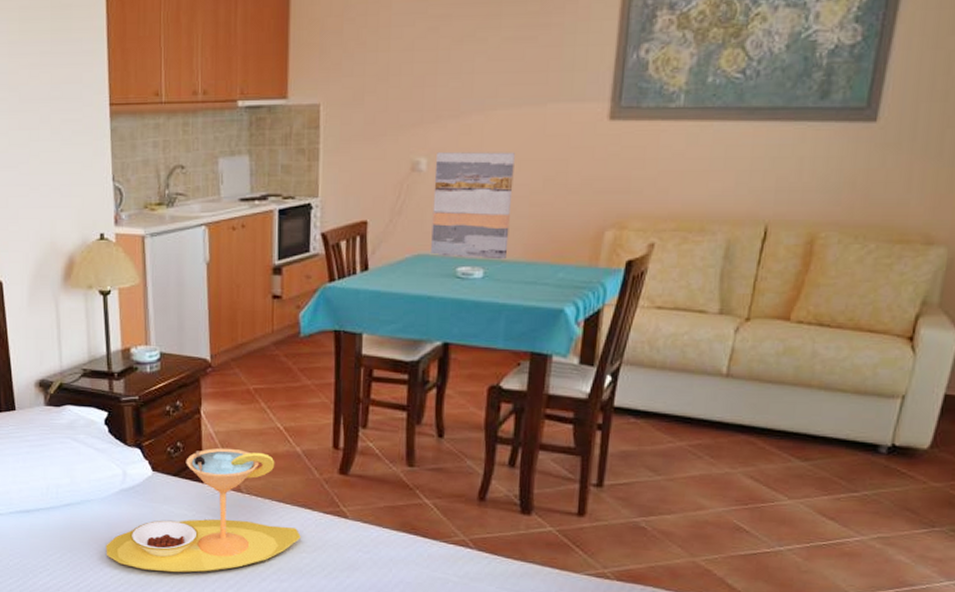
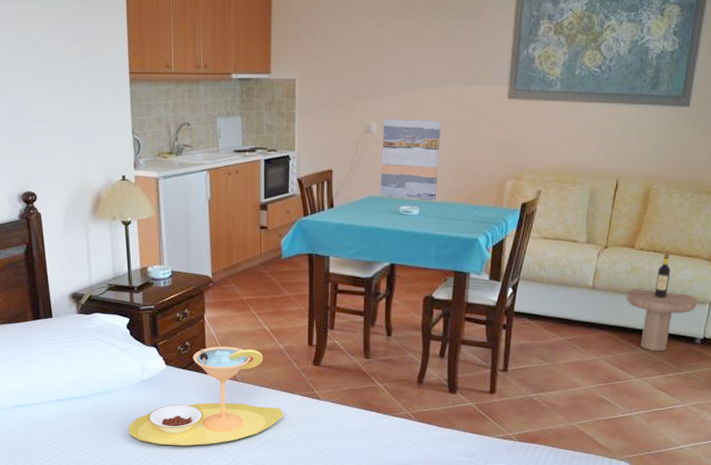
side table: none [776,329,885,464] -> present [626,254,698,352]

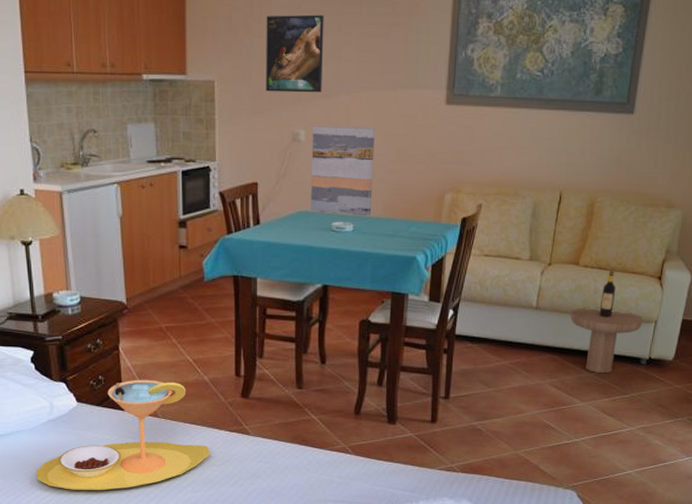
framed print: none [341,19,396,89] -> present [266,14,324,93]

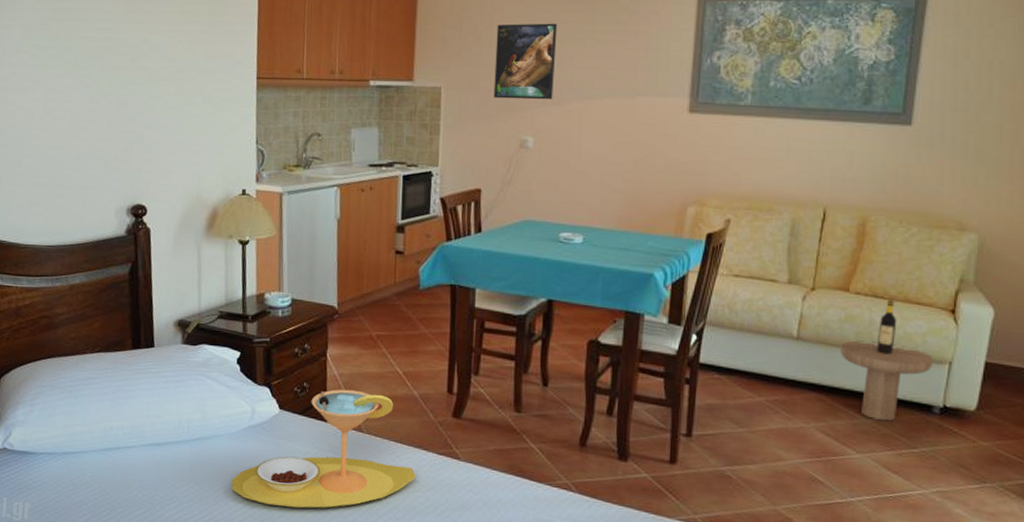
wall art: present [311,126,375,216] -> none [537,133,609,228]

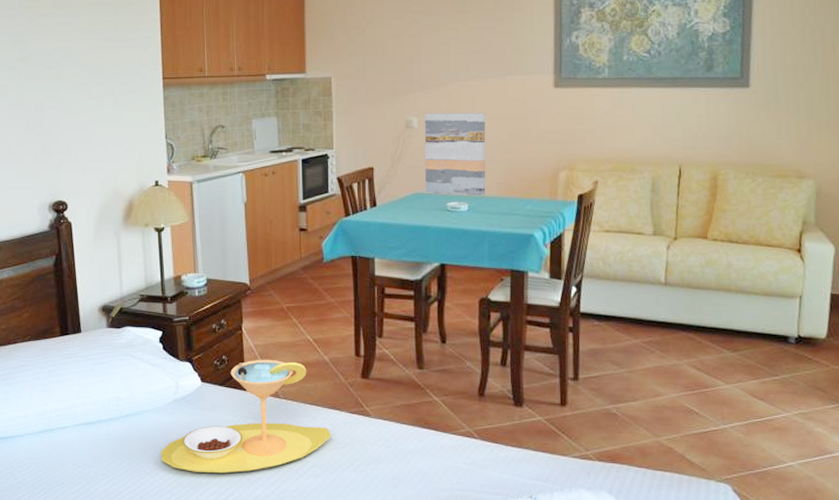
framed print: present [493,23,558,100] -> none [378,14,433,85]
wall art: none [537,133,609,228] -> present [424,112,486,196]
side table: present [840,300,934,422] -> none [704,244,786,353]

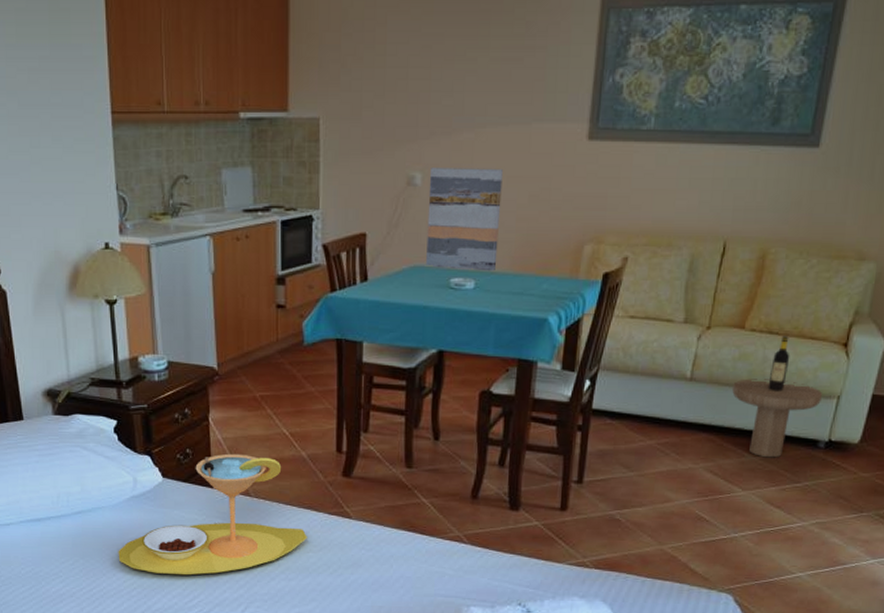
side table: none [704,244,786,353] -> present [732,336,823,458]

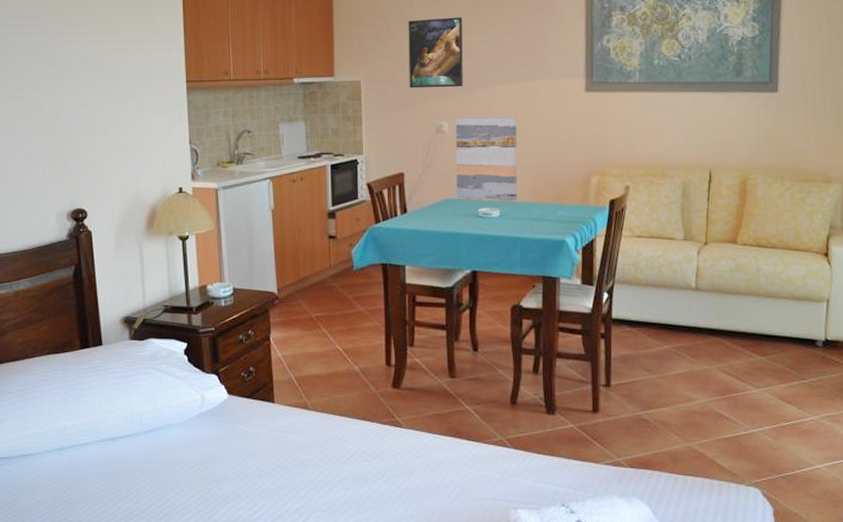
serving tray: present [118,453,307,576] -> none [186,370,362,488]
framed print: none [377,39,447,130] -> present [408,17,463,88]
side table: present [732,336,823,458] -> none [733,249,814,357]

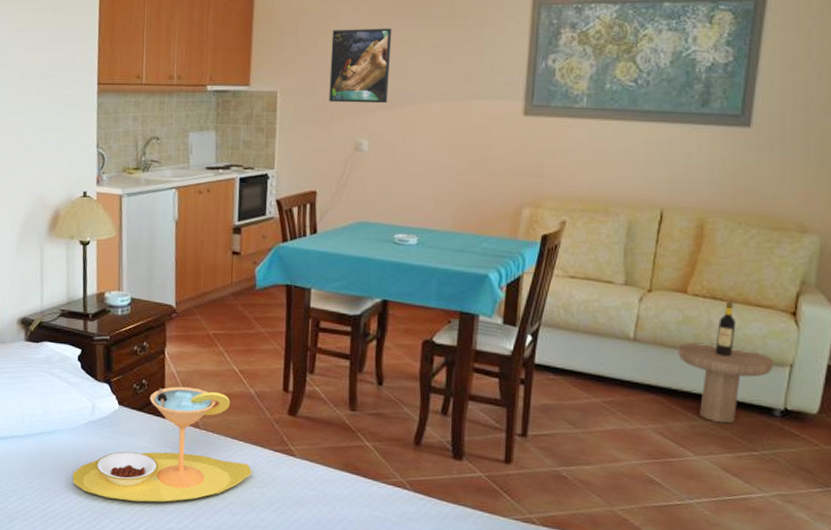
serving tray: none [186,370,362,488] -> present [72,386,252,503]
wall art: present [455,117,518,202] -> none [372,136,444,229]
side table: none [733,249,814,357] -> present [678,302,774,424]

